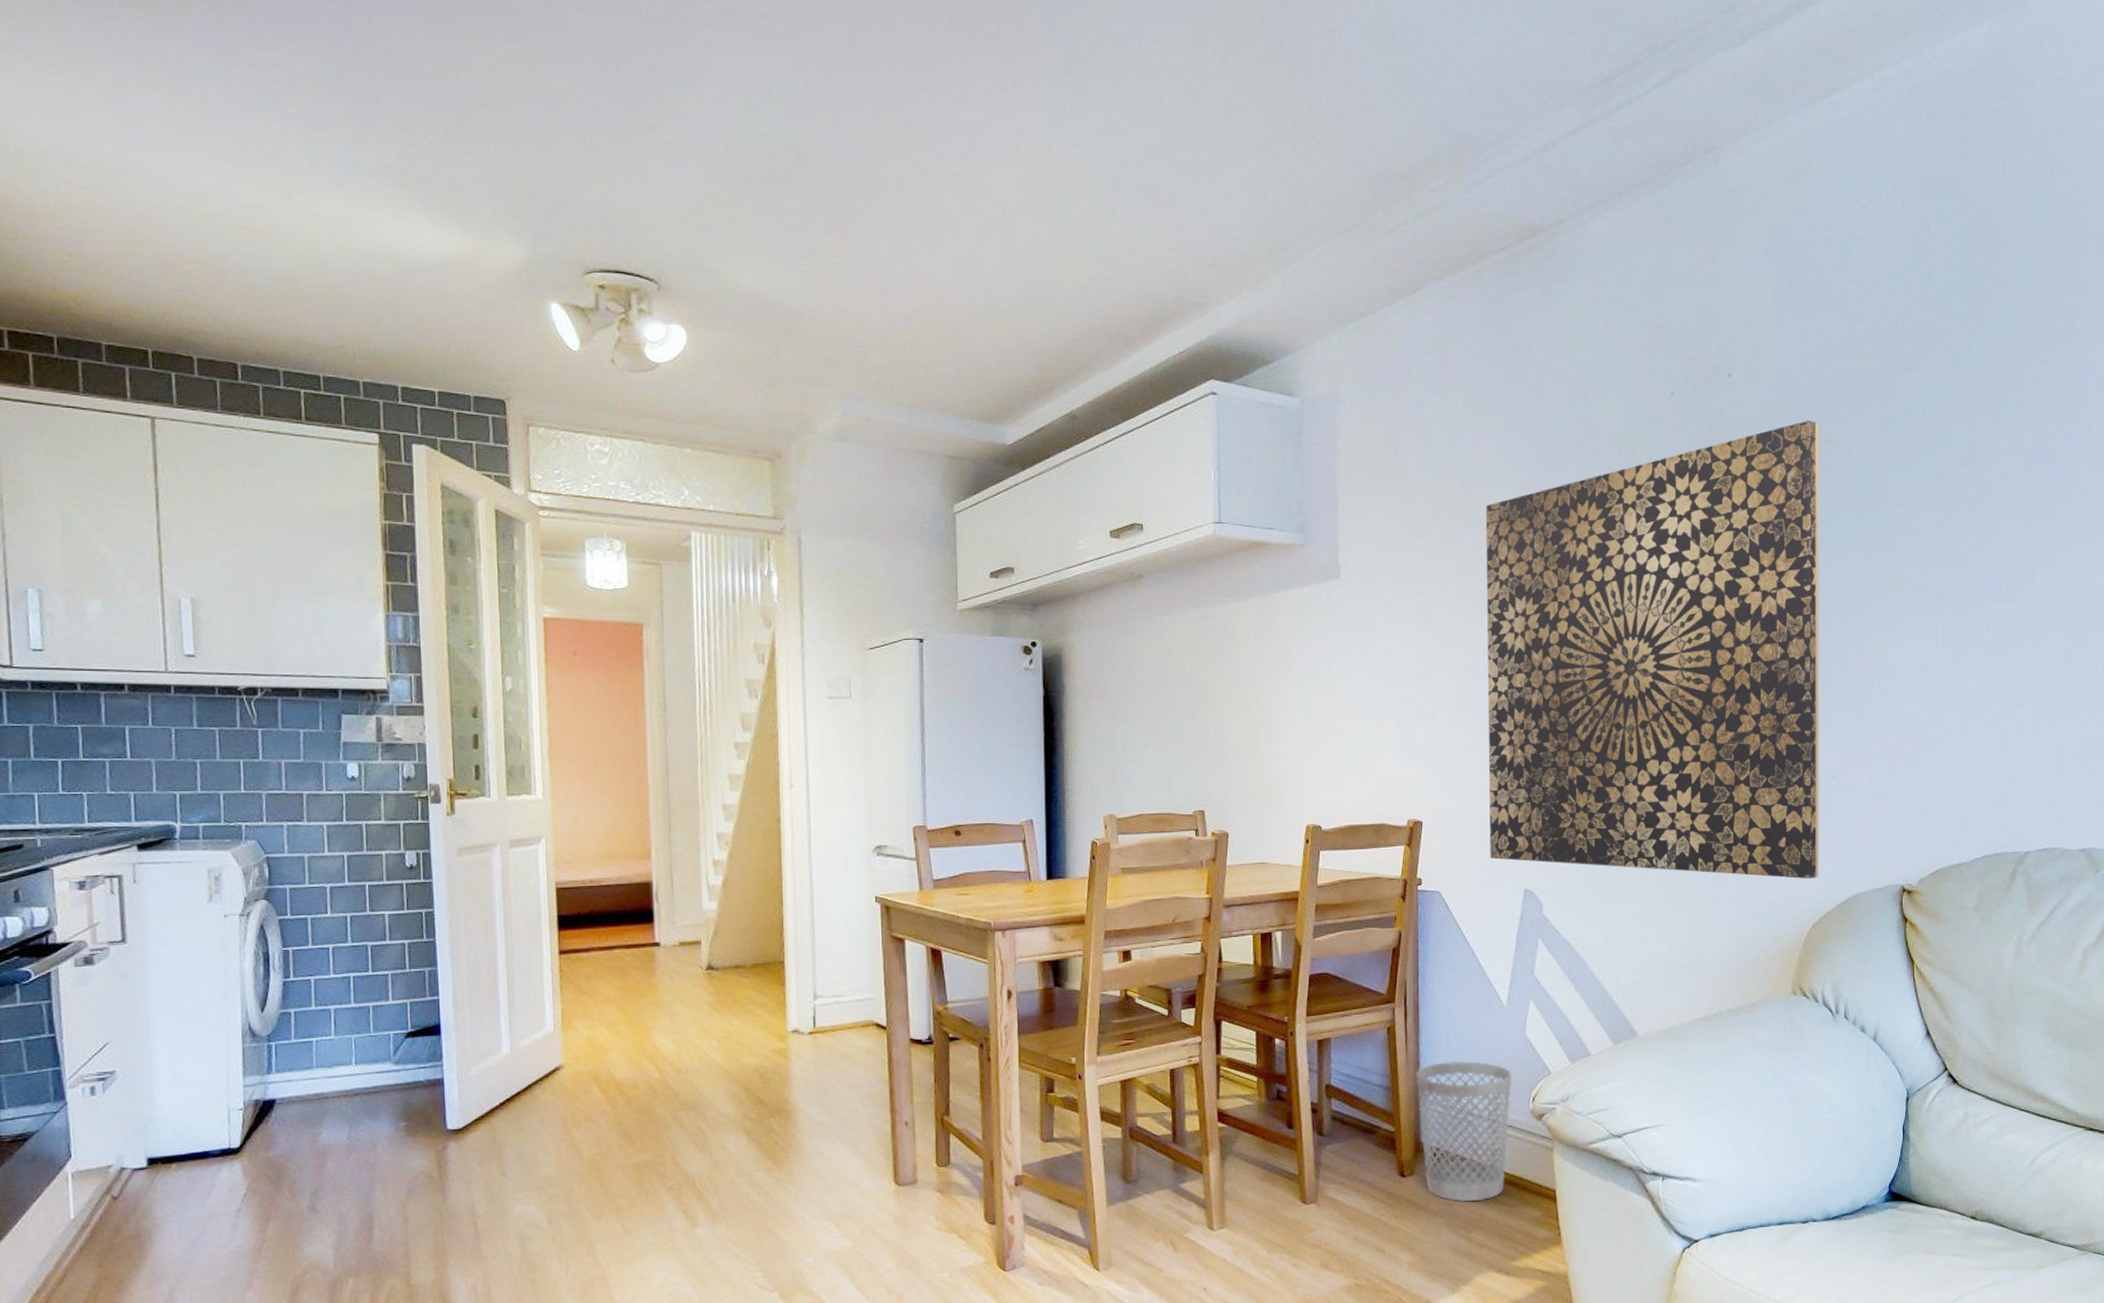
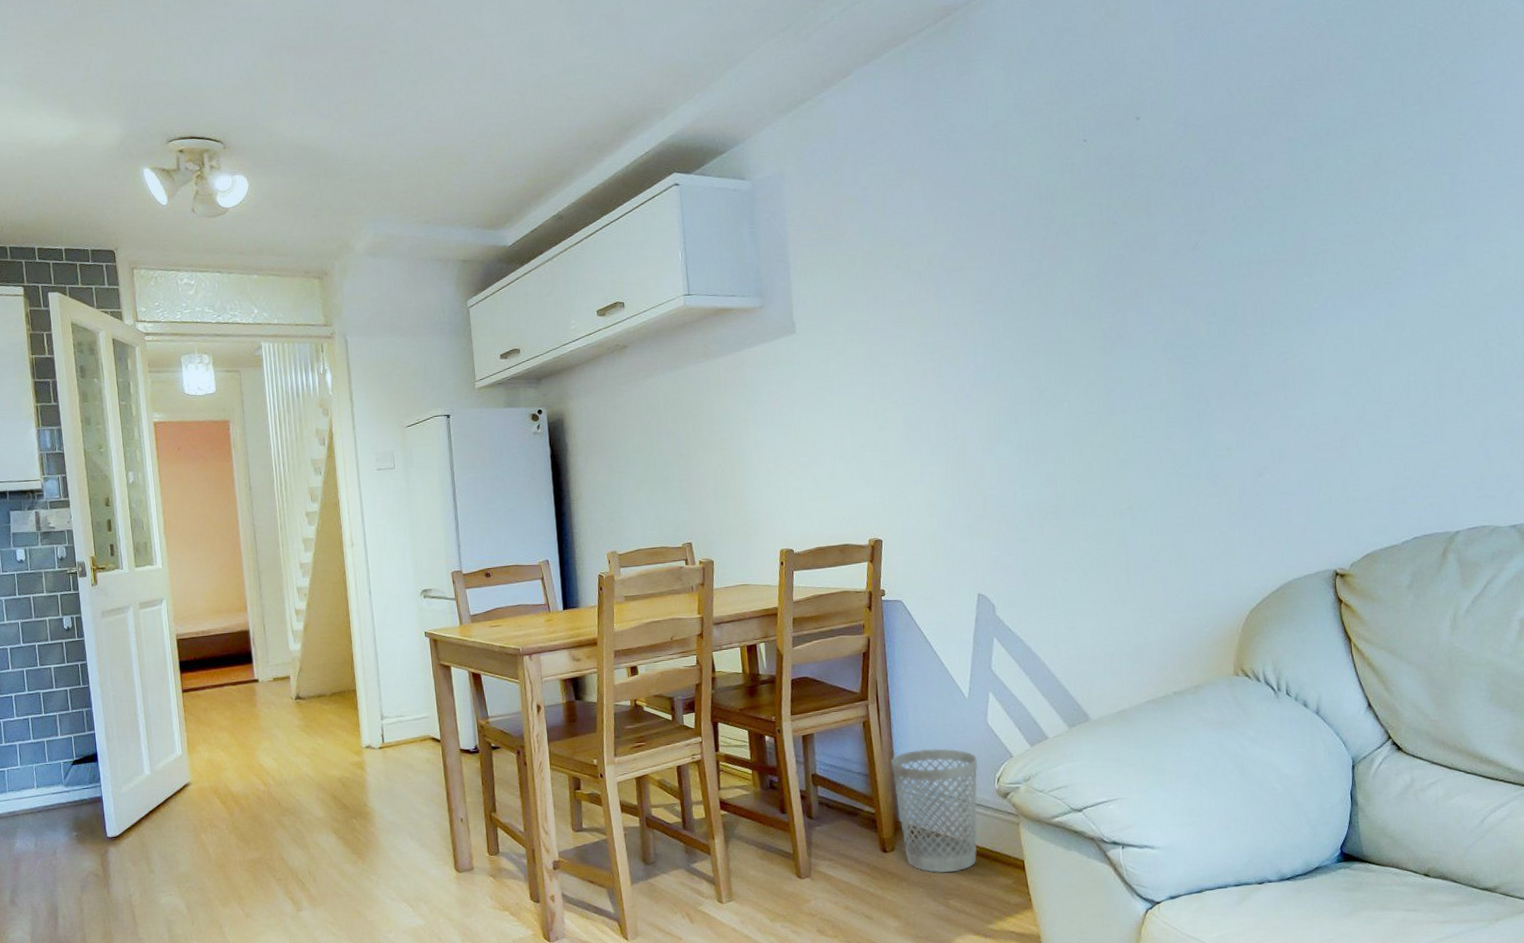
wall art: present [1485,420,1820,879] -> none [920,151,1253,570]

